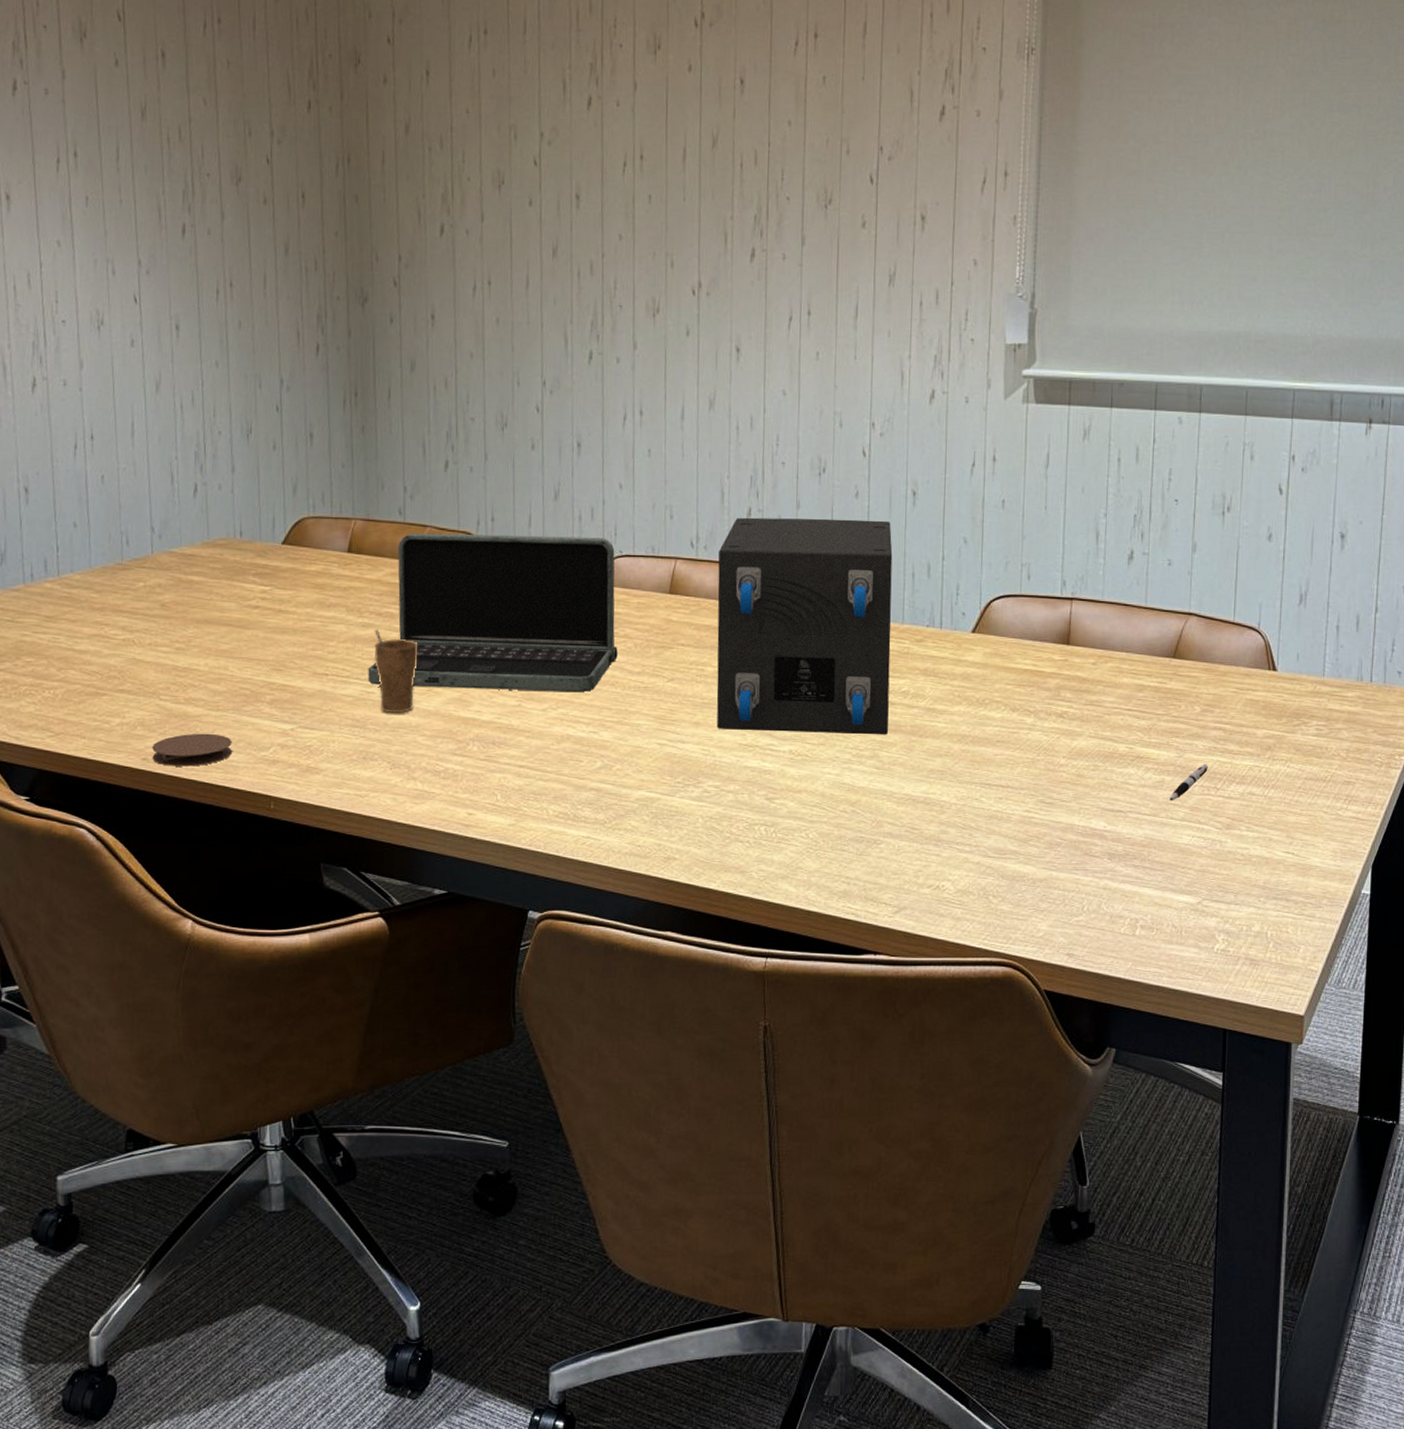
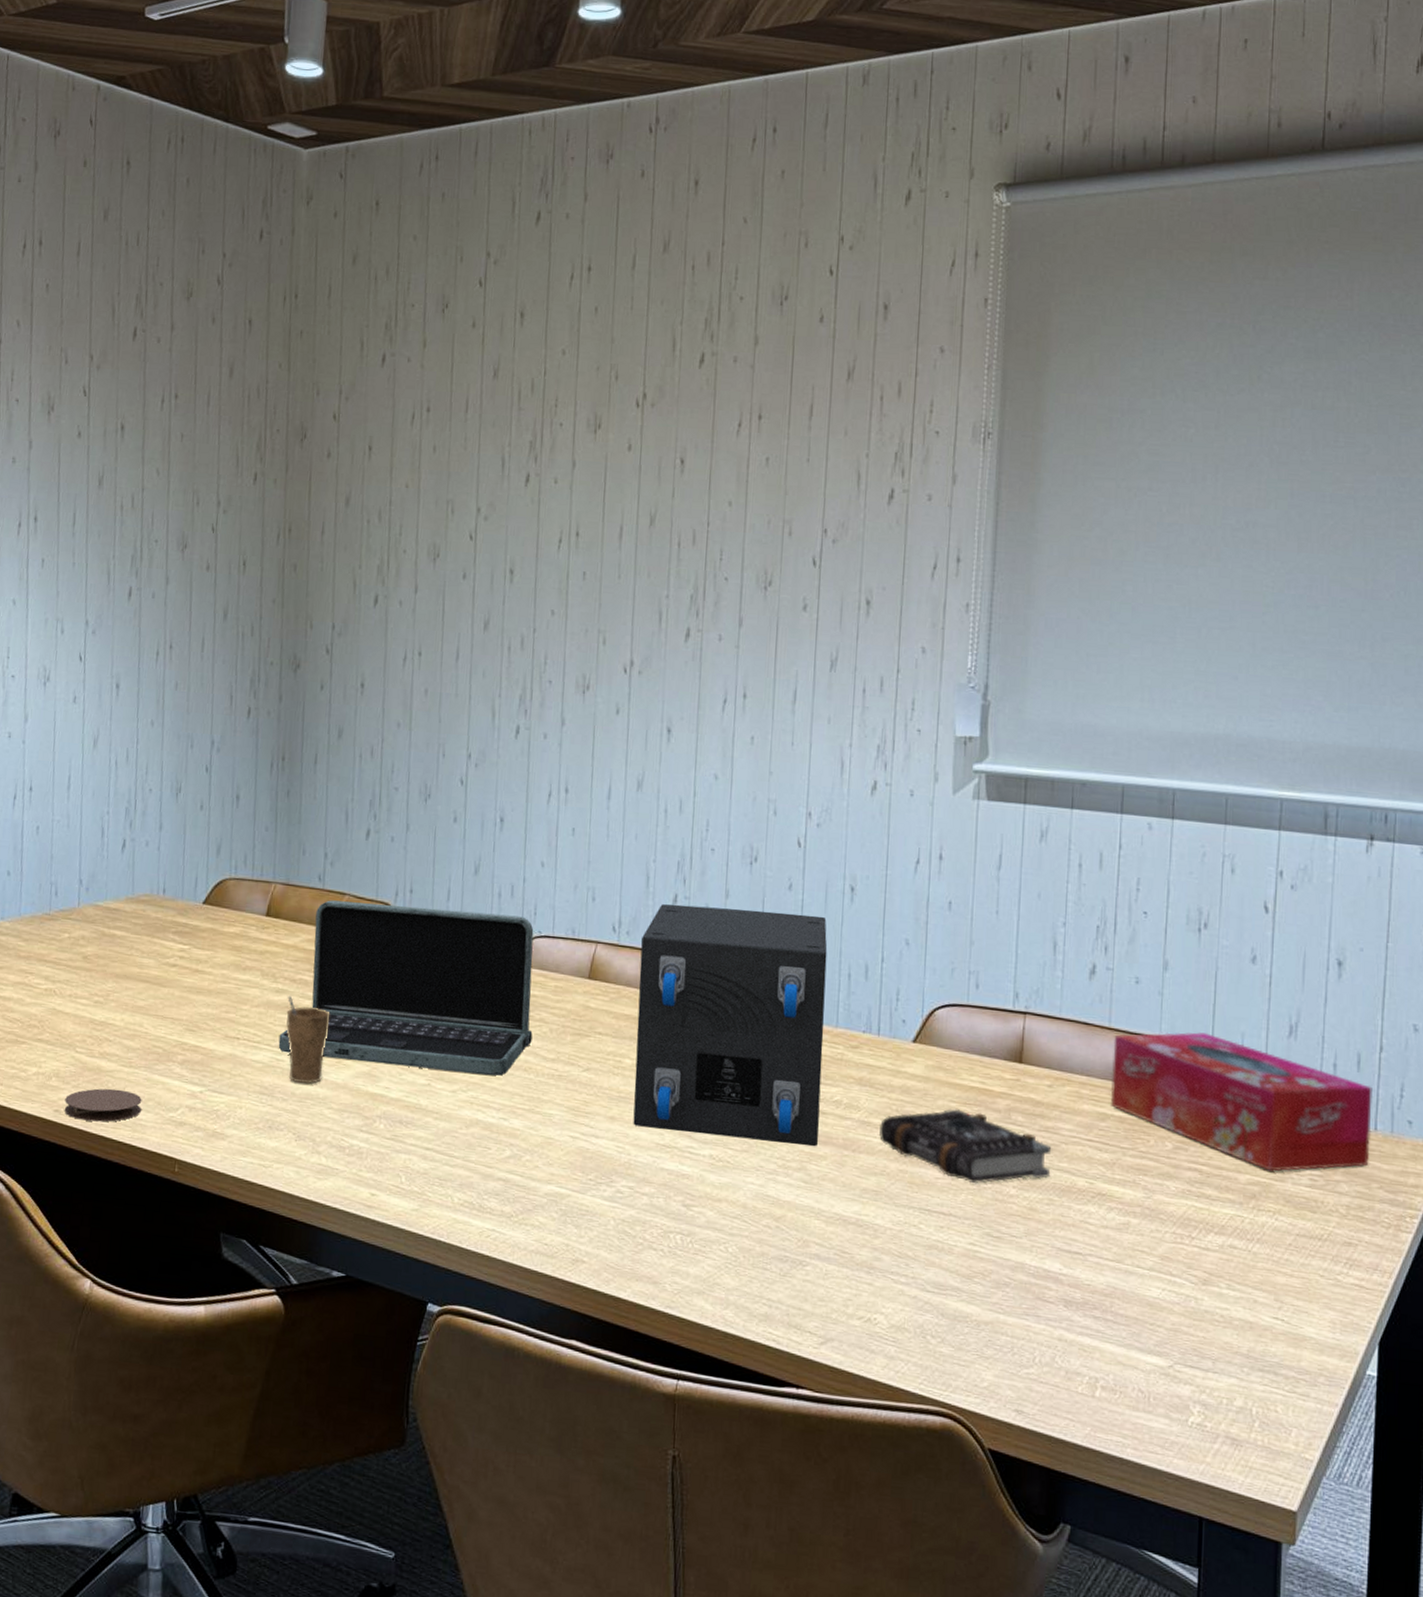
book: none [944,691,1096,757] -> present [879,1108,1052,1184]
tissue box: none [1147,606,1369,725] -> present [1110,1032,1373,1172]
pen: present [1170,764,1208,801] -> none [1136,1208,1181,1247]

